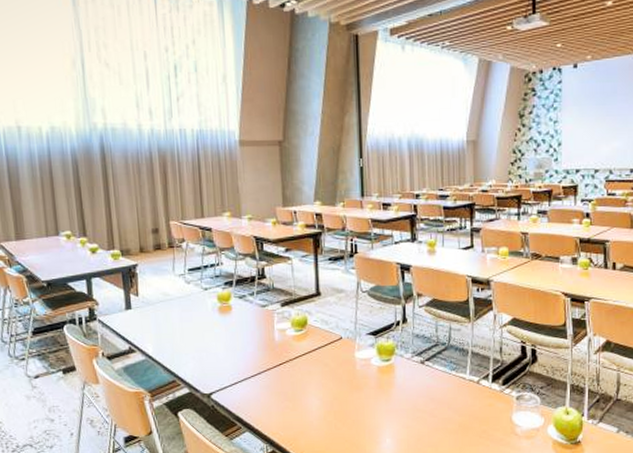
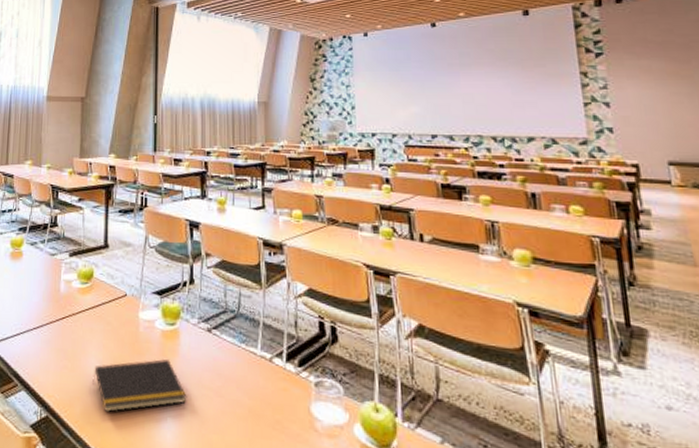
notepad: none [314,390,404,442] -> present [93,358,187,413]

